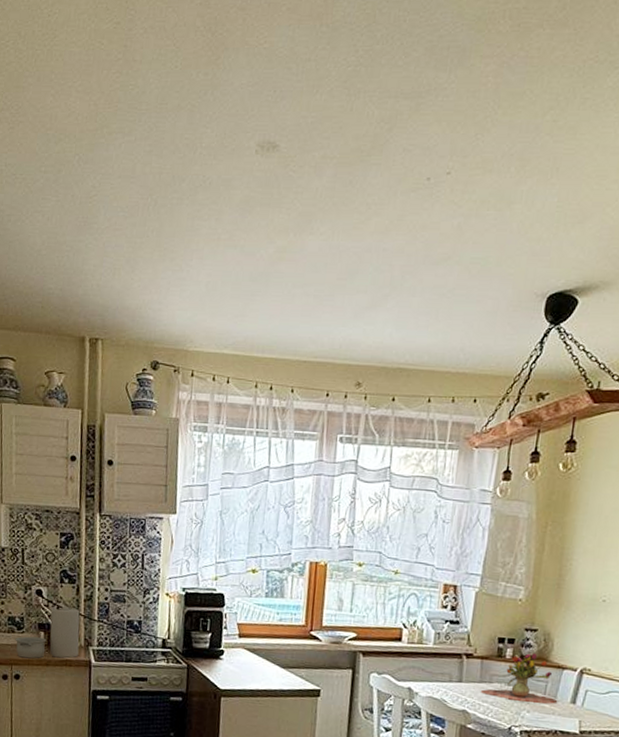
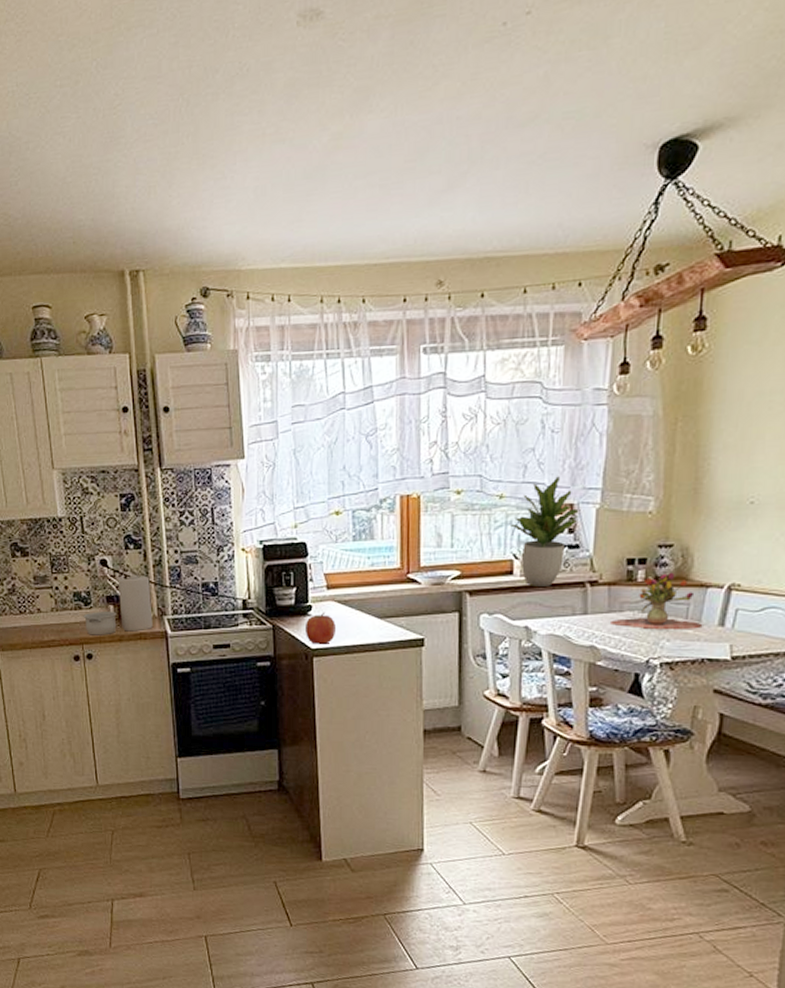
fruit: none [216,657,244,686] -> present [306,612,337,644]
potted plant: none [400,560,461,655] -> present [508,476,579,587]

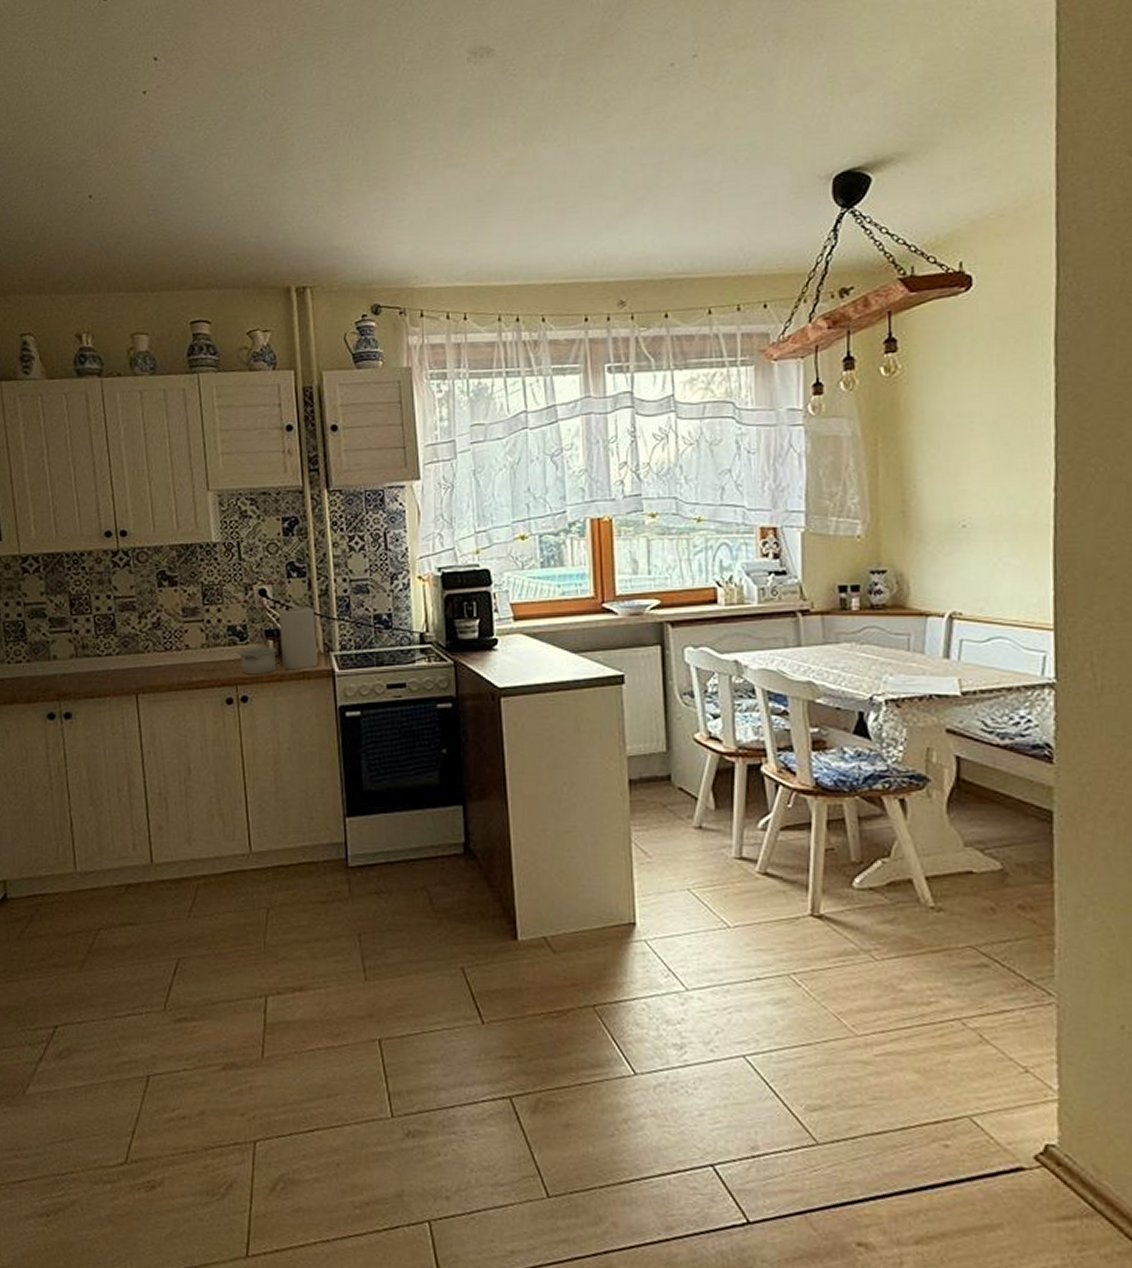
fruit: present [306,612,337,644] -> none [491,646,526,682]
potted plant: present [508,476,579,587] -> none [708,499,784,616]
flower arrangement: present [609,572,703,631] -> none [826,600,927,664]

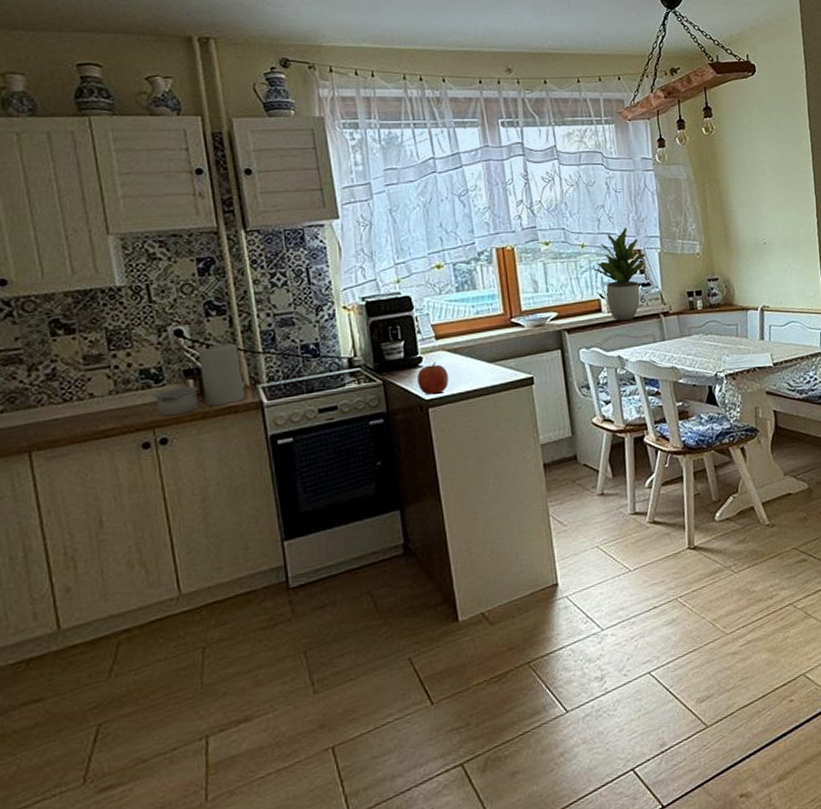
fruit: none [491,646,526,682] -> present [417,362,449,395]
potted plant: none [708,499,784,616] -> present [591,227,647,321]

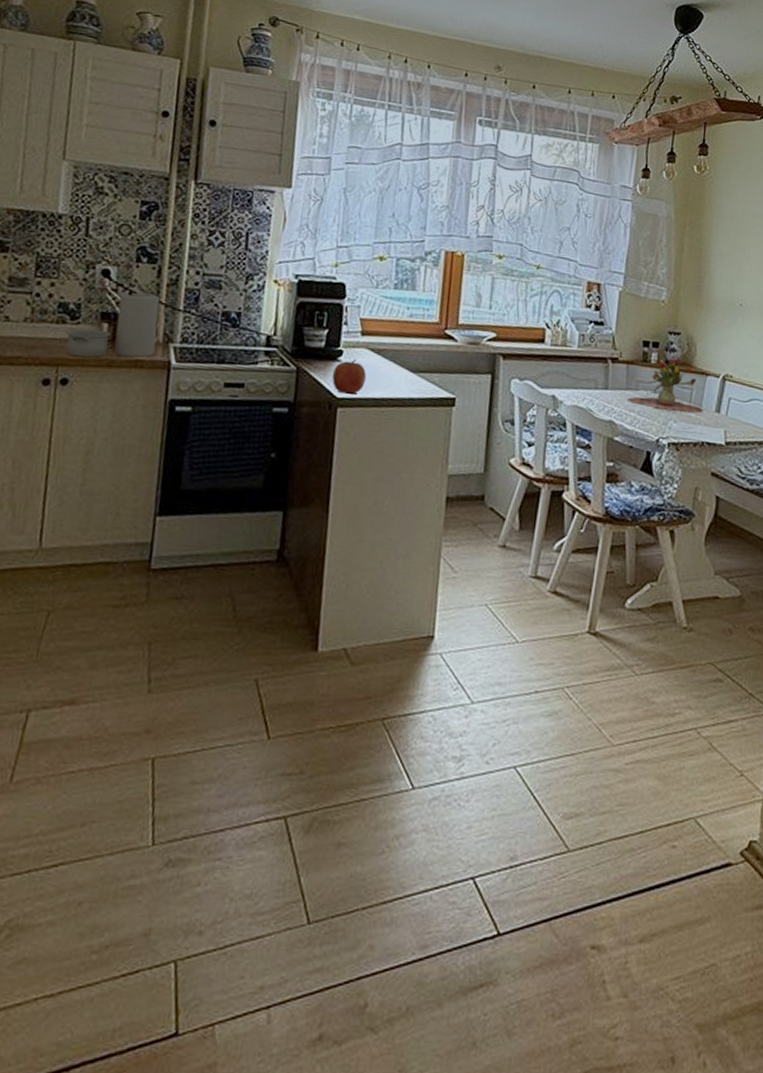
potted plant: present [591,227,647,321] -> none [543,256,605,359]
flower arrangement: none [683,300,750,349] -> present [626,357,703,414]

